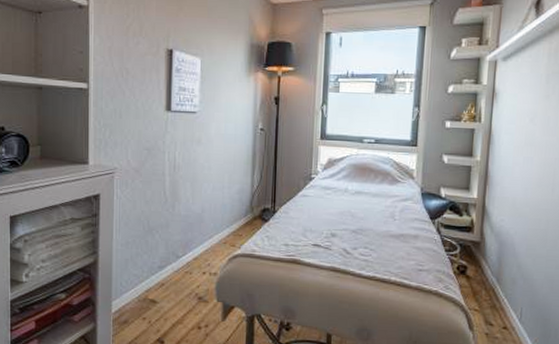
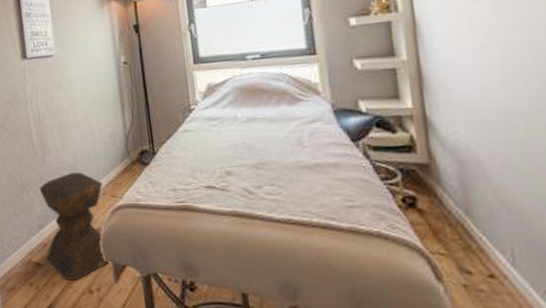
stool: none [162,221,225,317] -> present [39,172,111,280]

